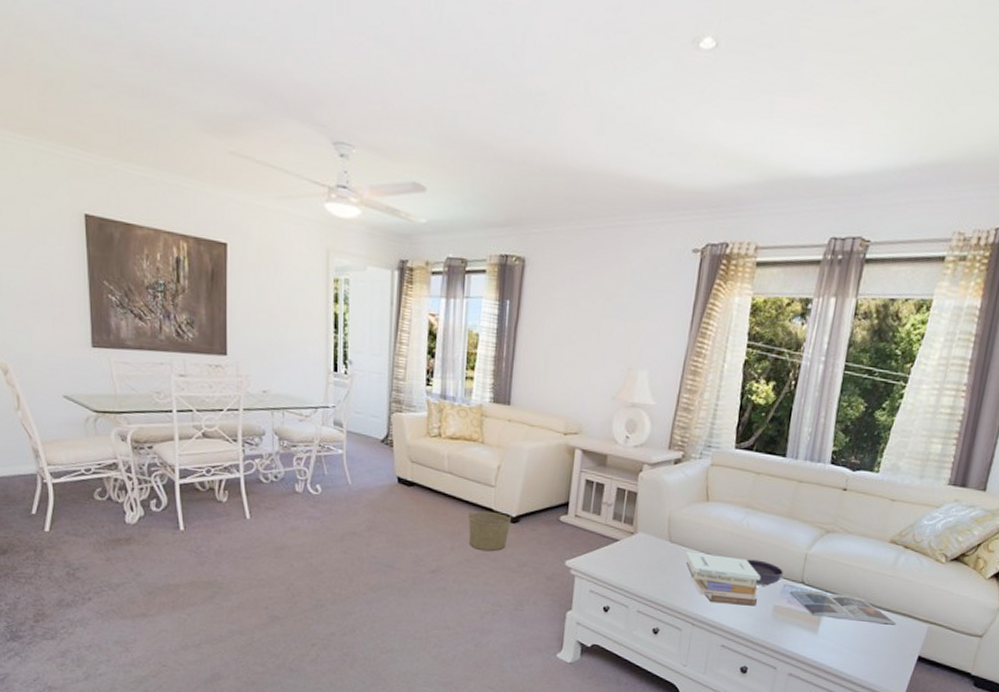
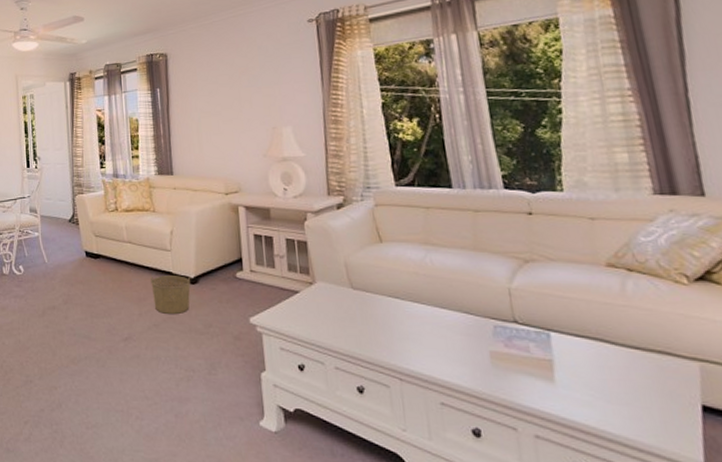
books: present [685,551,762,606] -> none [371,297,468,354]
bowl: present [747,559,783,586] -> none [442,300,489,329]
magazine: present [788,590,897,625] -> none [502,331,654,366]

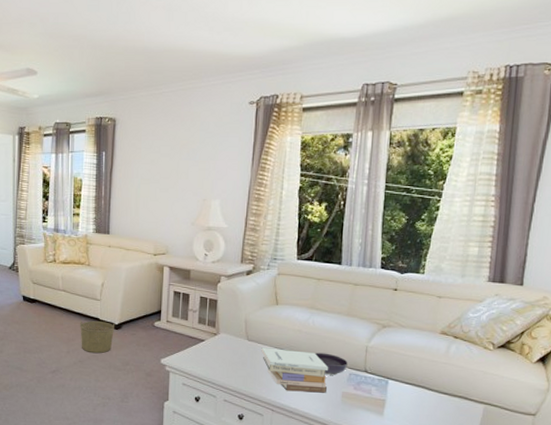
books: none [371,297,468,354] -> present [261,348,329,393]
bowl: none [442,300,489,329] -> present [315,352,348,375]

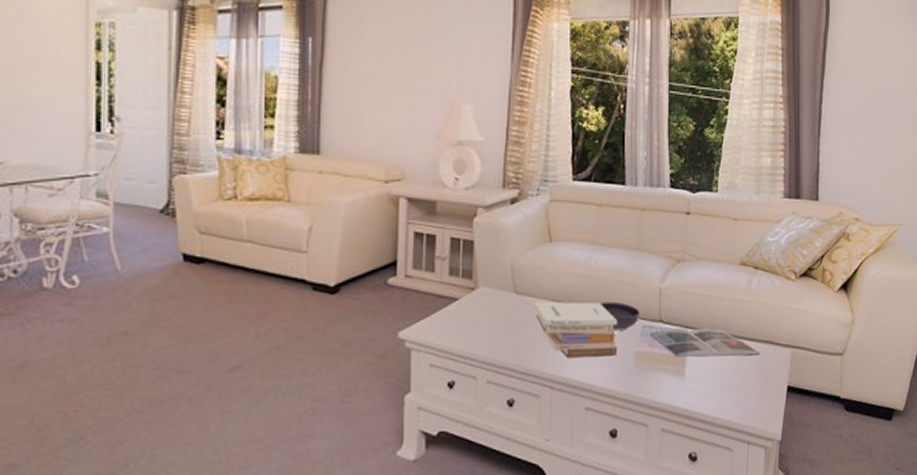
basket: present [80,321,115,354] -> none [276,284,330,334]
magazine: none [354,378,454,407] -> present [648,328,760,358]

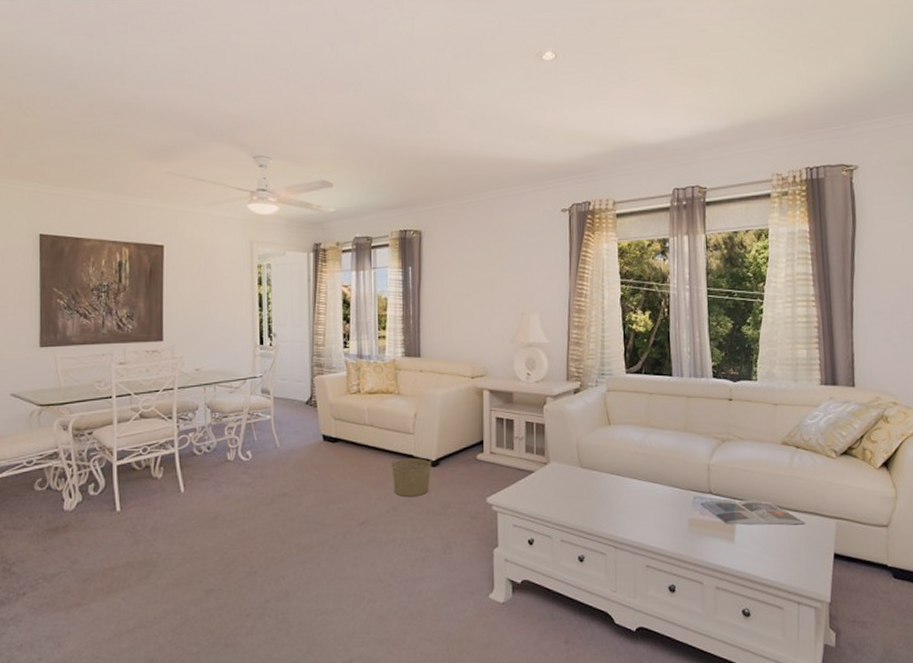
basket: none [276,284,330,334] -> present [391,458,432,498]
books: present [533,301,618,359] -> none [597,475,672,523]
bowl: present [601,301,640,331] -> none [655,475,691,500]

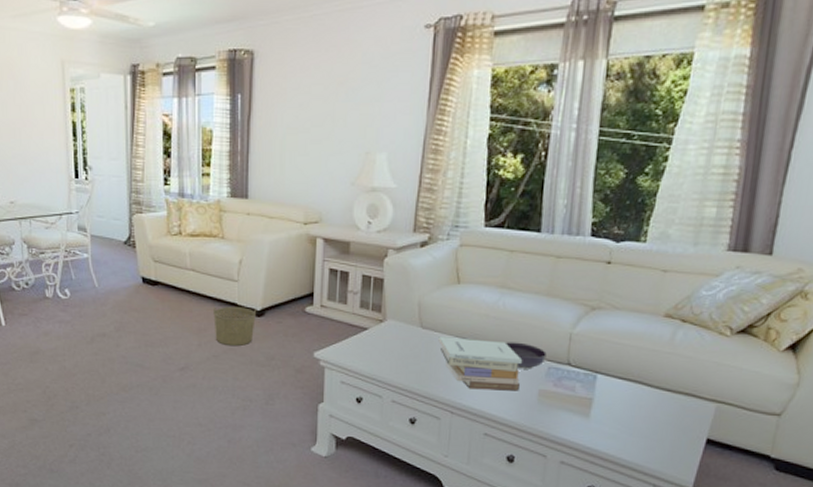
books: none [597,475,672,523] -> present [438,337,523,391]
bowl: none [655,475,691,500] -> present [506,342,547,369]
magazine: present [699,500,806,525] -> none [554,372,679,406]

